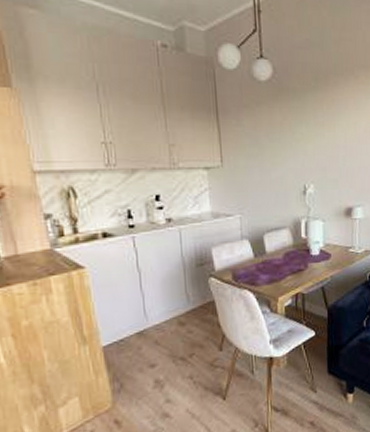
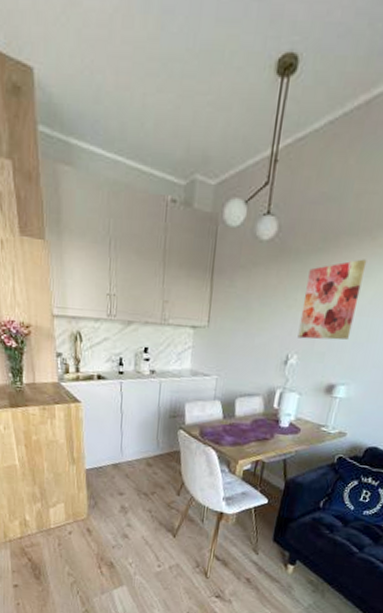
wall art: none [308,94,356,169] -> present [297,259,367,340]

